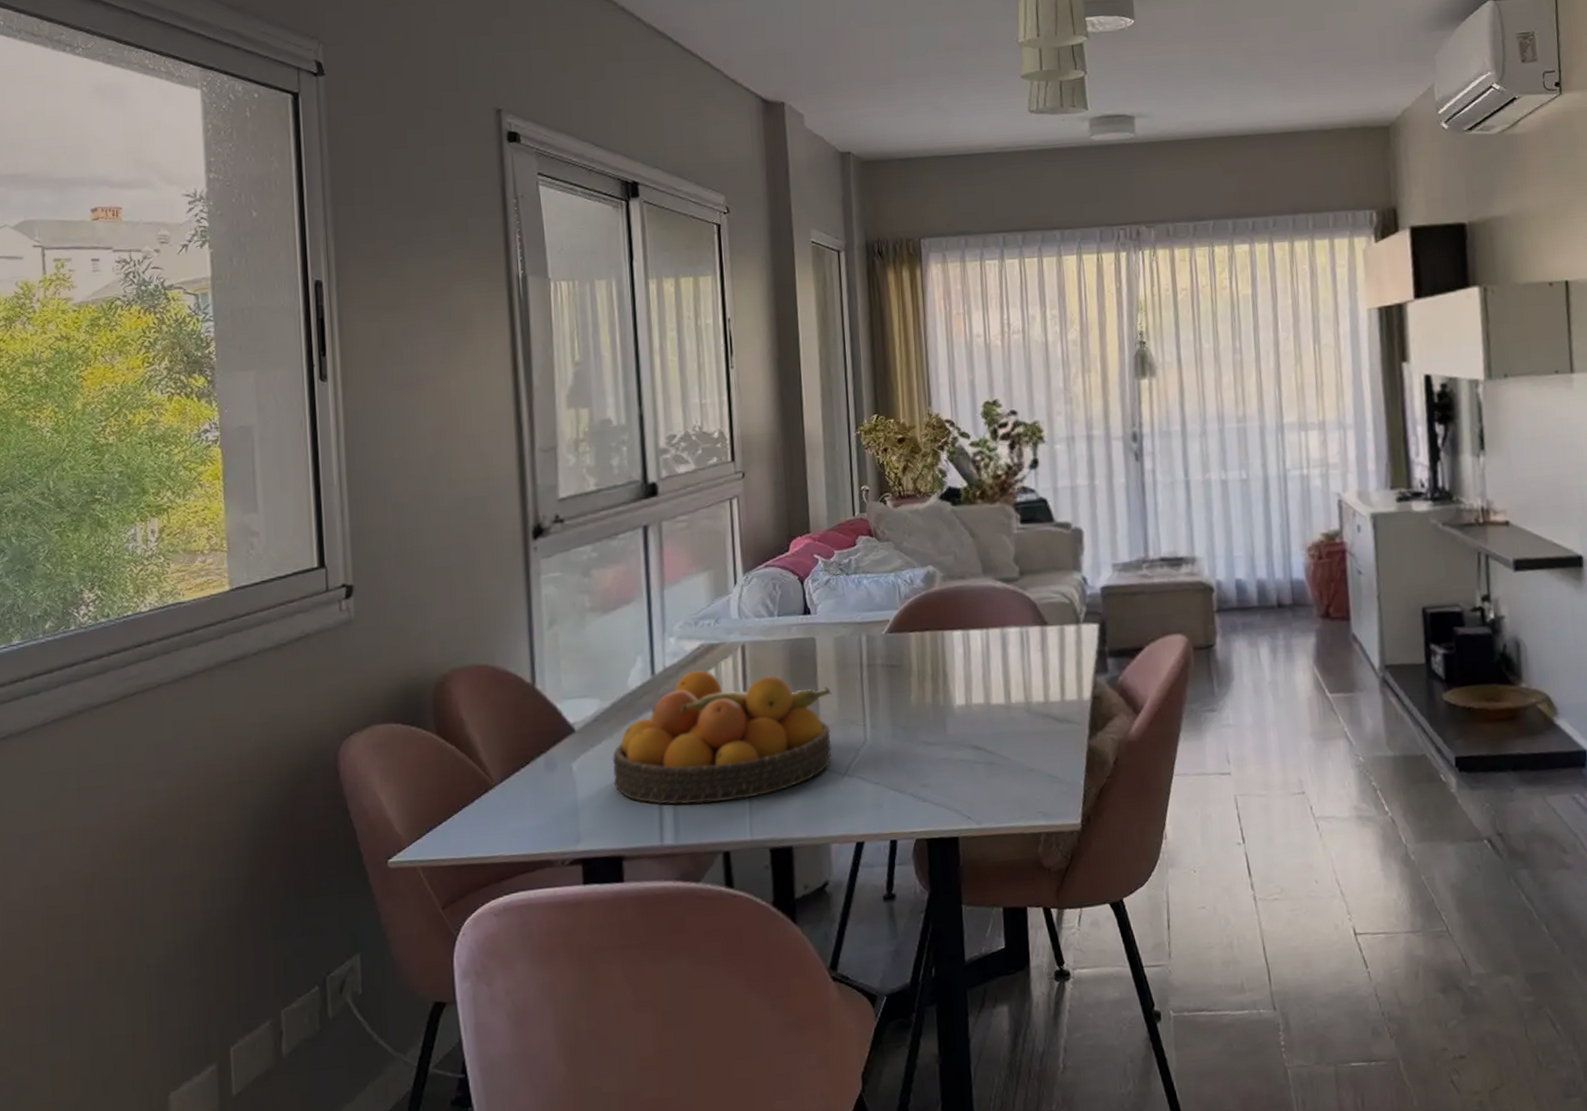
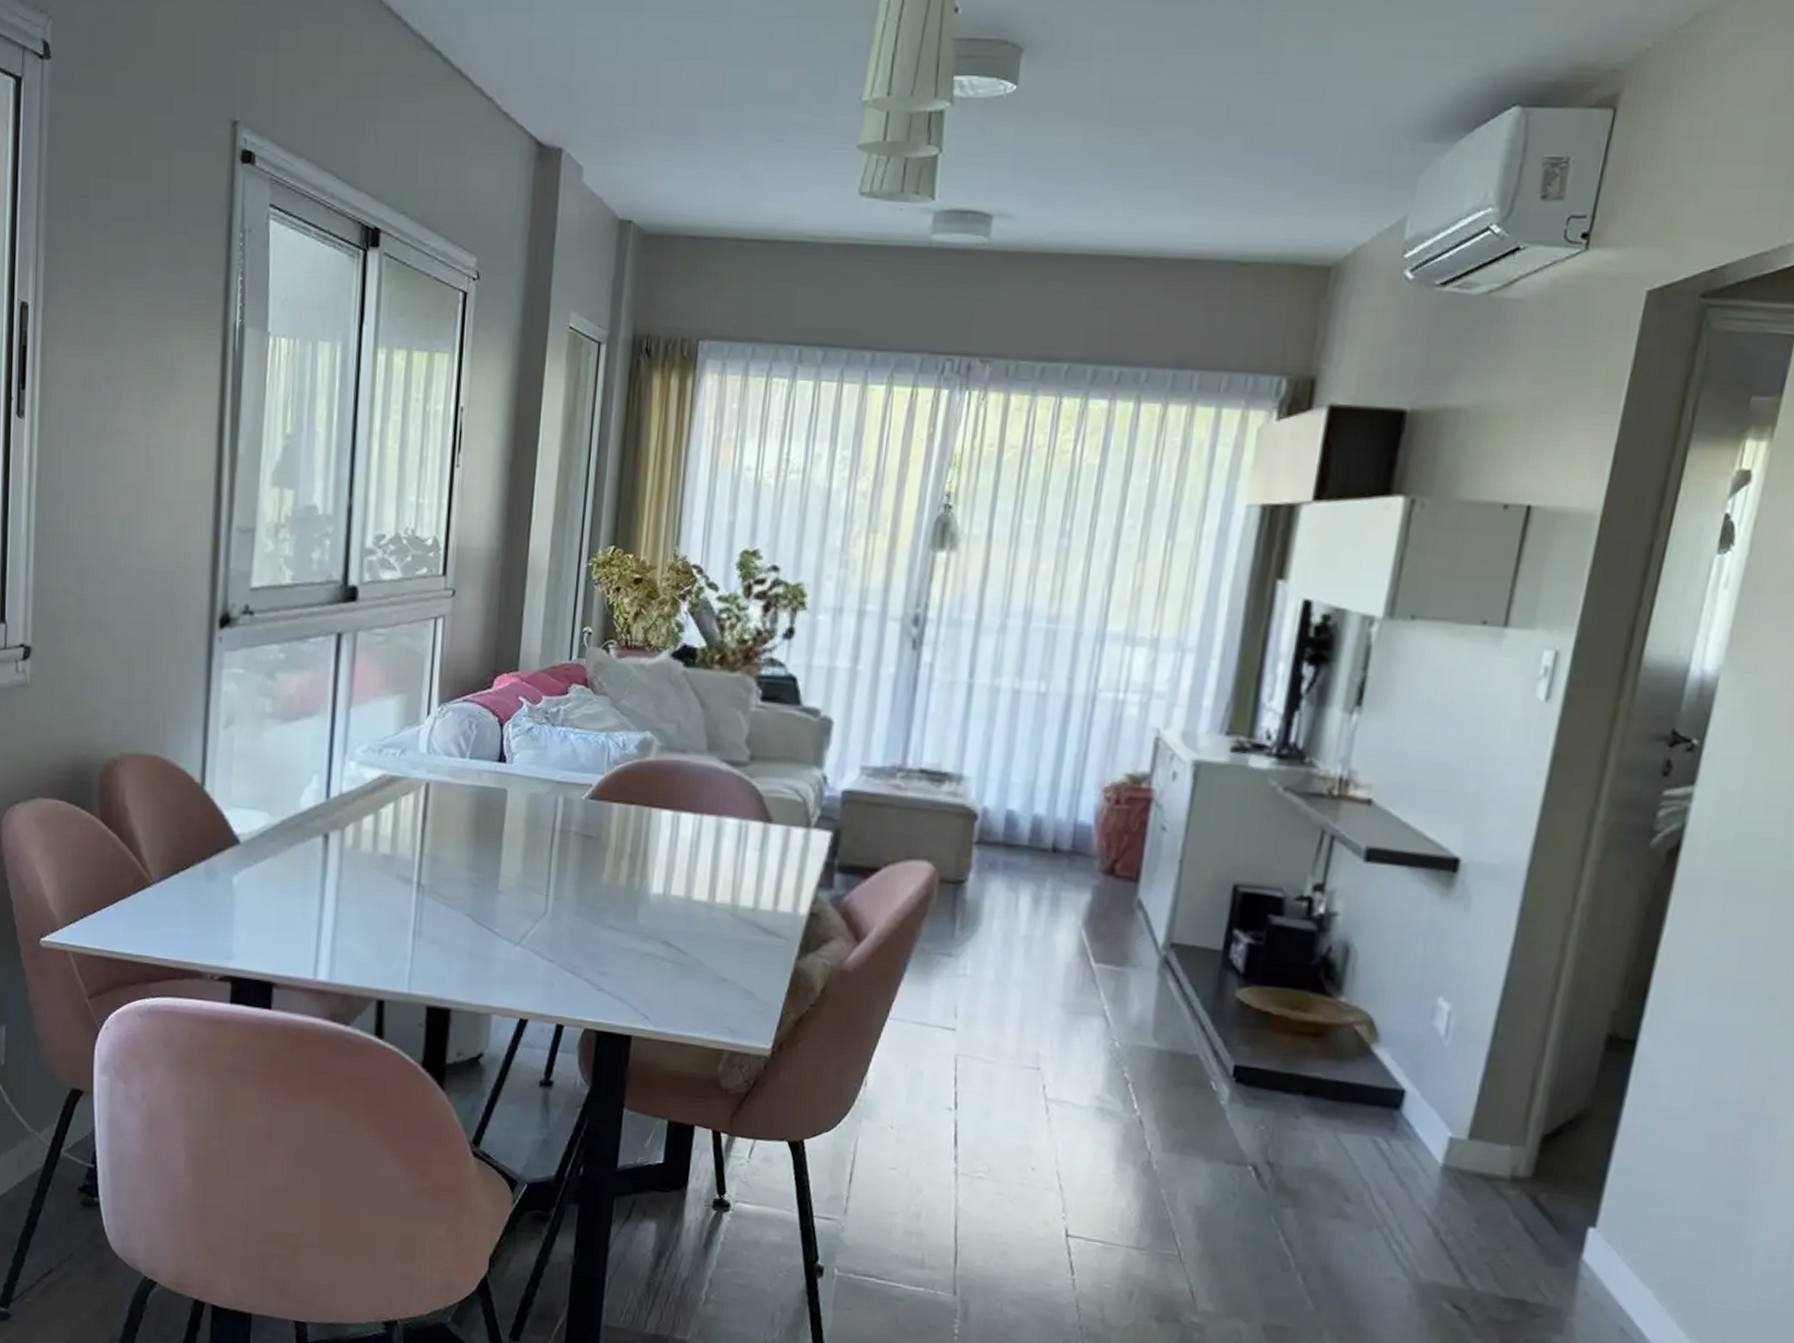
fruit bowl: present [612,670,832,805] -> none [273,802,517,949]

